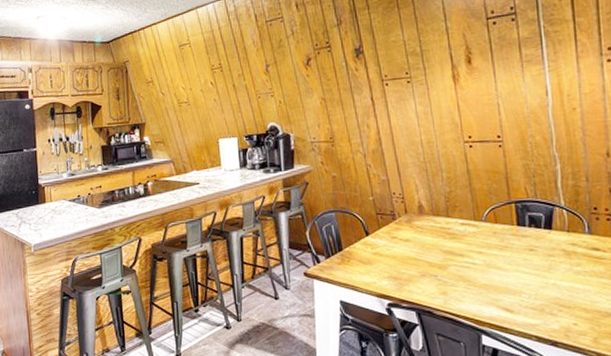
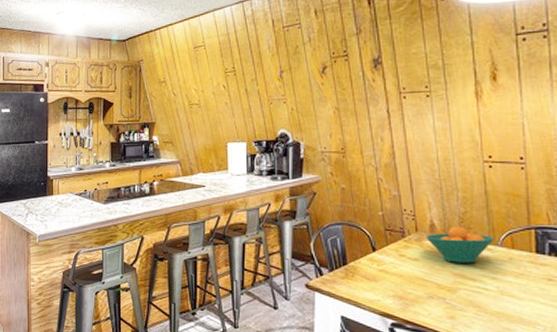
fruit bowl: none [414,205,480,241] -> present [425,226,495,263]

